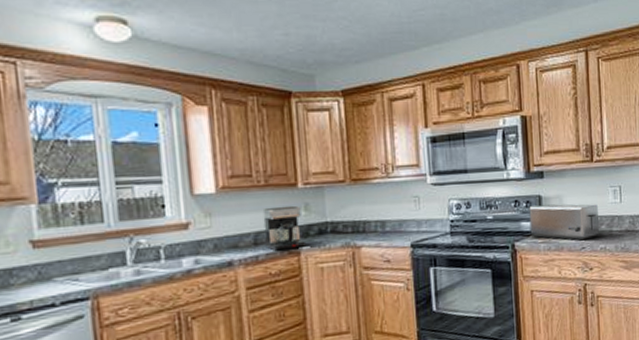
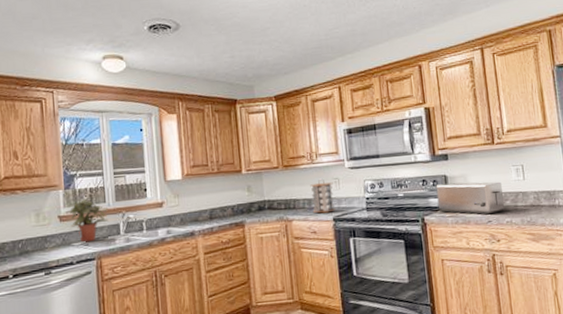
potted plant: none [42,218,109,277] -> present [66,199,109,243]
coffee maker: present [262,205,307,251] -> none [216,187,249,224]
spice rack: none [384,196,415,239] -> present [310,178,336,214]

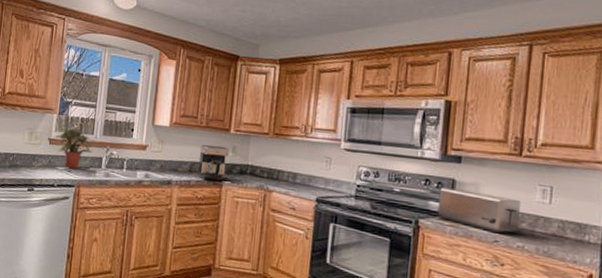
coffee maker: none [216,187,249,224] -> present [197,144,229,182]
spice rack: present [310,178,336,214] -> none [295,154,324,192]

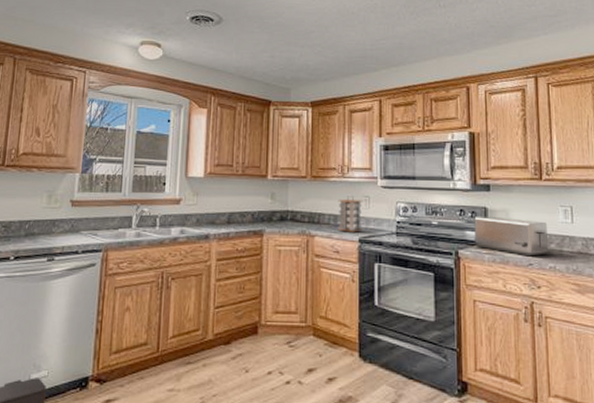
potted plant: present [56,127,95,169] -> none [79,186,124,232]
coffee maker: present [197,144,229,182] -> none [236,193,269,231]
spice rack: none [295,154,324,192] -> present [337,194,363,233]

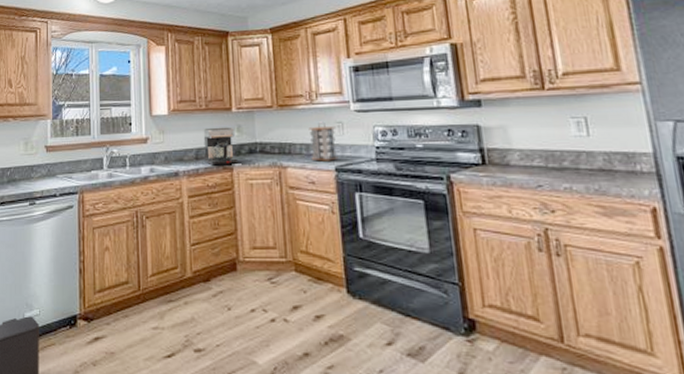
coffee maker: none [236,193,269,231] -> present [203,127,239,166]
toaster: present [474,216,548,257] -> none [465,134,561,177]

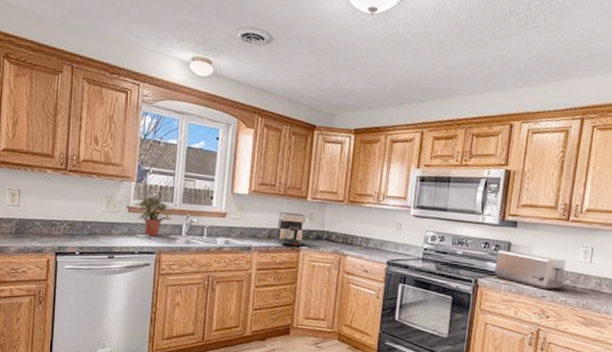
potted plant: none [52,130,93,175] -> present [135,195,175,237]
spice rack: present [308,121,339,162] -> none [368,220,395,256]
toaster: none [465,134,561,177] -> present [494,250,567,290]

